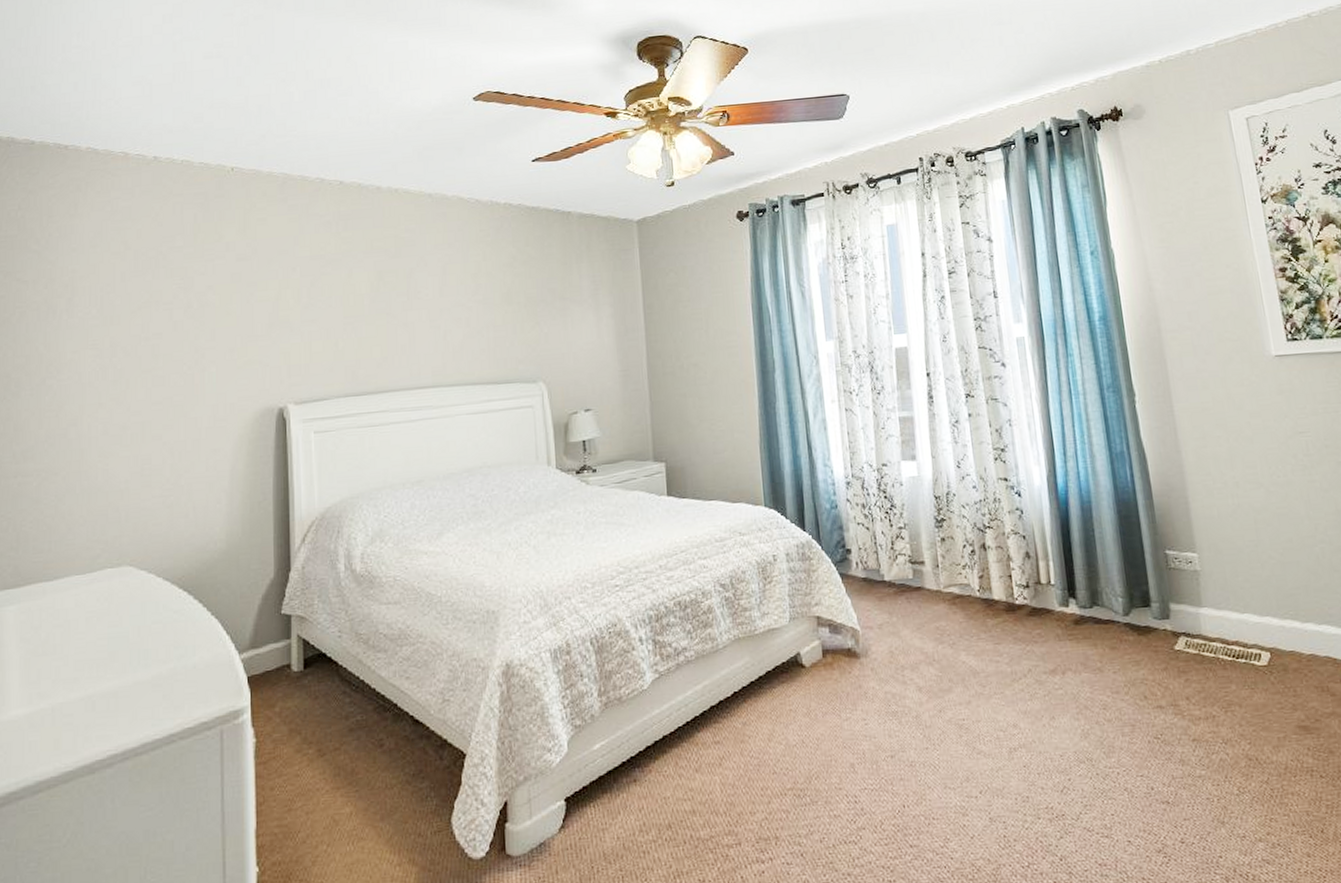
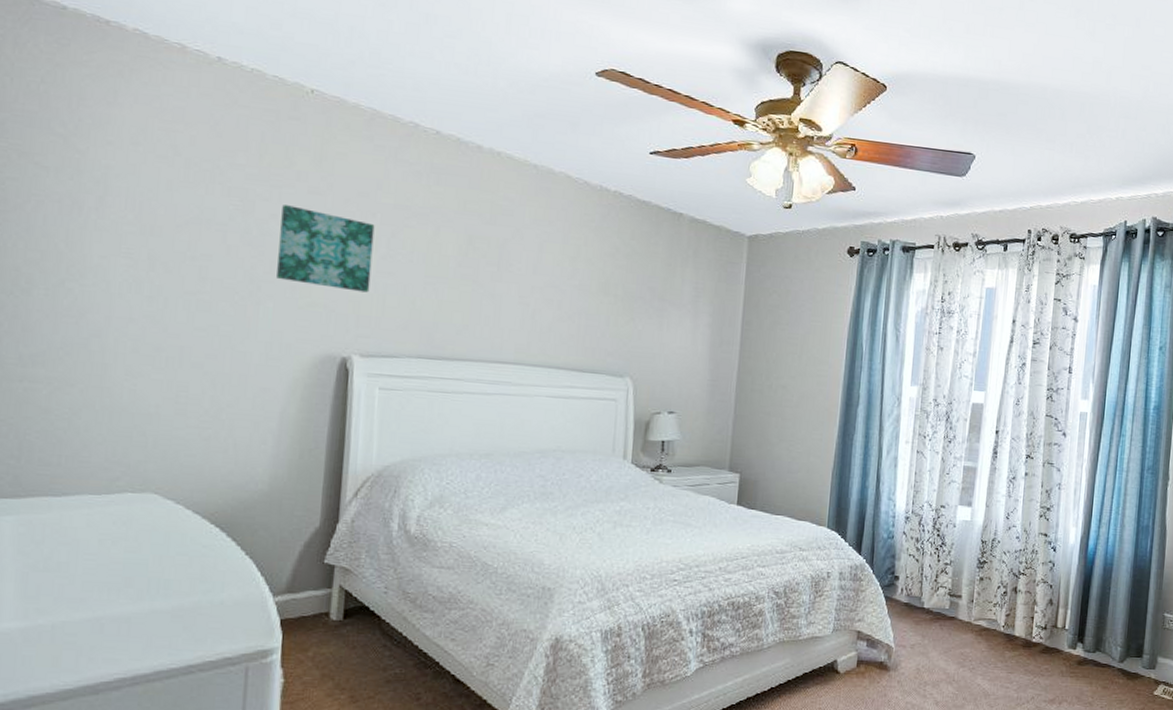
wall art: none [216,274,297,345] -> present [277,205,375,293]

